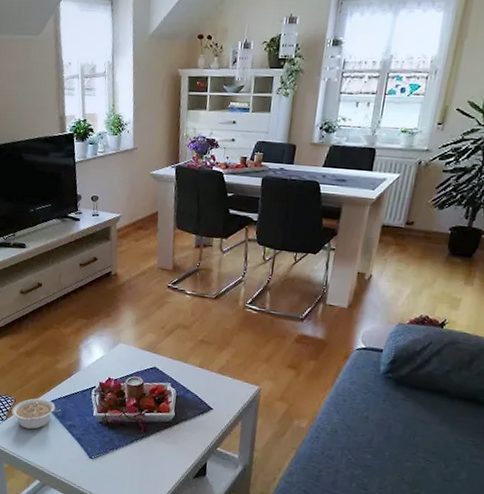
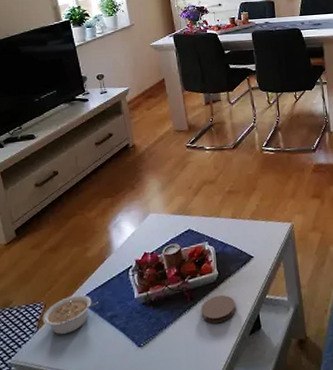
coaster: none [151,434,186,459] -> present [201,294,236,323]

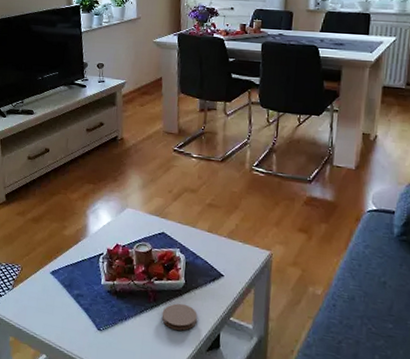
legume: present [42,294,98,335] -> none [18,266,68,300]

